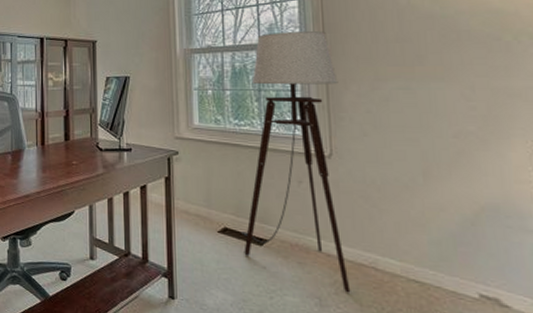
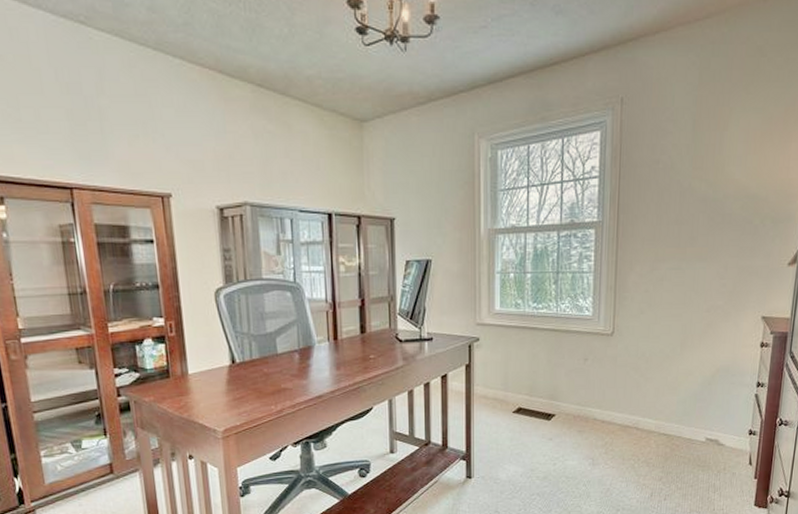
floor lamp: present [240,31,351,293] -> none [532,212,626,451]

